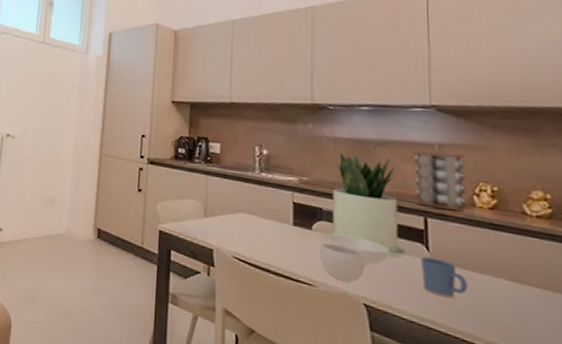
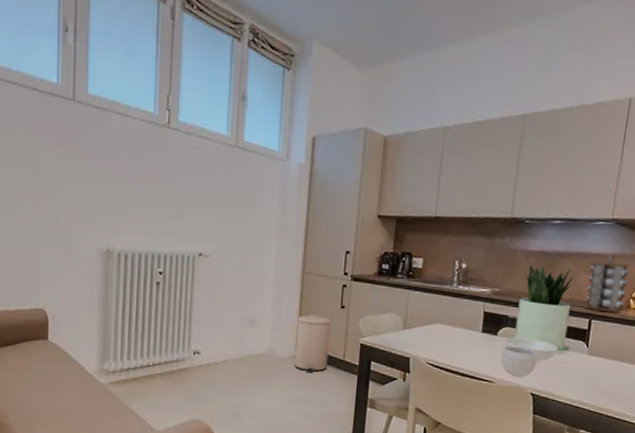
pedal bin: none [91,196,129,259] -> present [294,314,331,373]
mug: present [421,256,468,299] -> none [578,352,612,383]

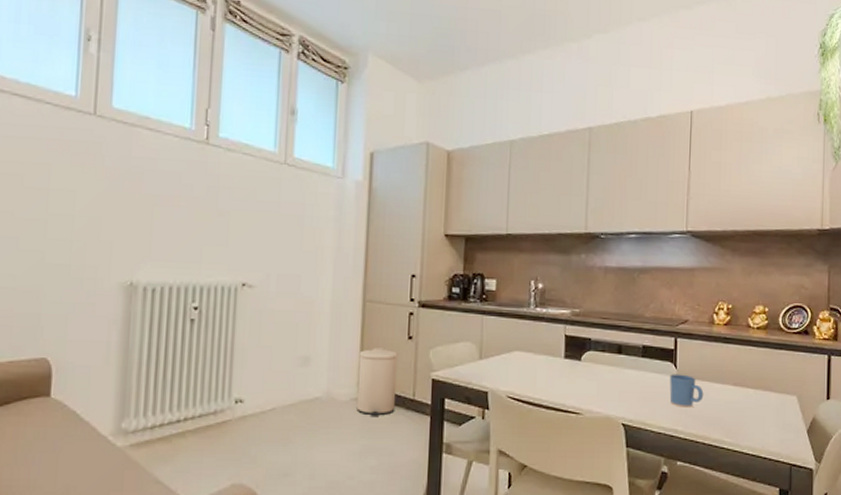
cup: present [501,345,538,377] -> none [587,371,626,406]
bowl: present [505,337,559,363] -> none [590,361,646,389]
planter: present [509,265,575,355] -> none [594,283,658,379]
mug: none [578,352,612,383] -> present [669,374,704,408]
spice rack: present [584,255,631,313] -> none [668,268,710,330]

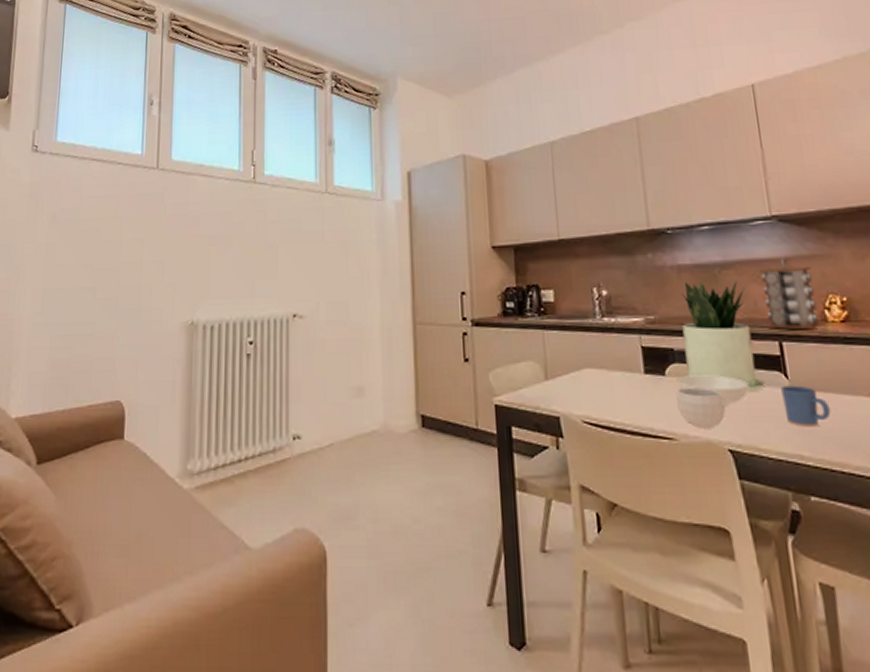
pedal bin: present [356,347,398,416] -> none [414,373,458,449]
cup: none [587,371,626,406] -> present [676,387,727,429]
bowl: none [590,361,646,389] -> present [676,375,750,407]
planter: none [594,283,658,379] -> present [681,279,765,393]
spice rack: none [668,268,710,330] -> present [759,258,821,331]

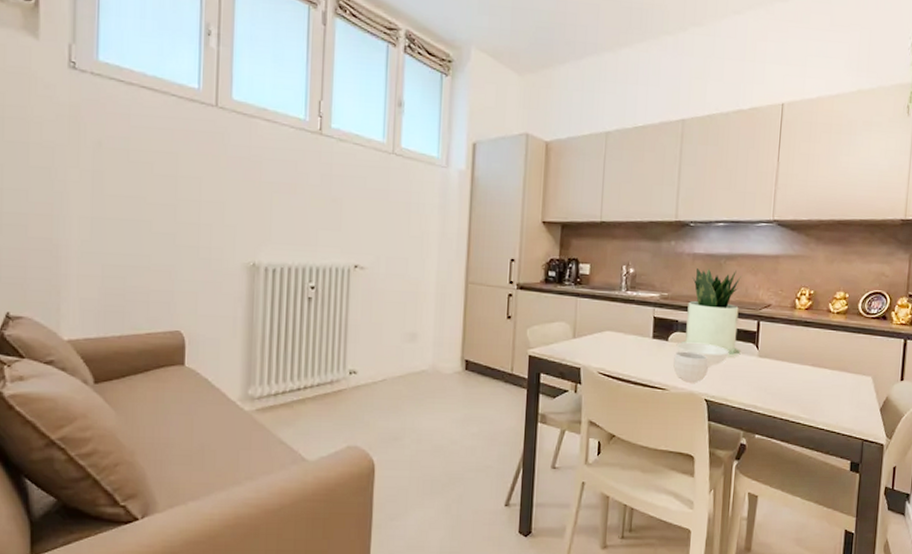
spice rack: present [759,258,821,331] -> none [751,256,794,314]
mug: present [781,385,831,427] -> none [750,354,783,386]

